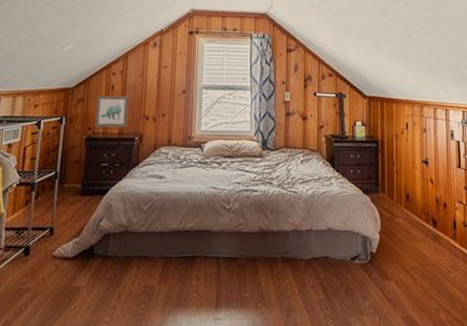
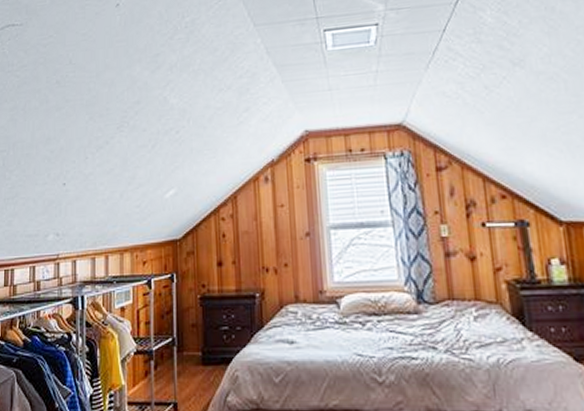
wall art: present [95,95,130,128] -> none [207,244,246,284]

